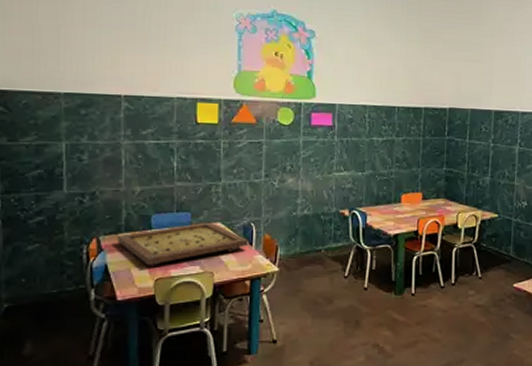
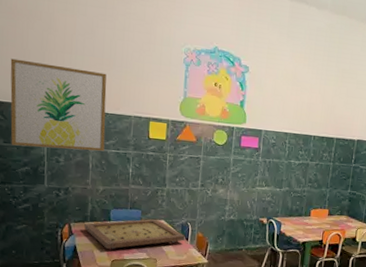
wall art: none [15,36,141,144] -> present [10,58,107,152]

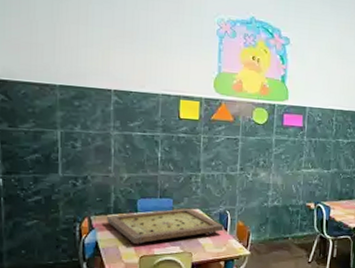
wall art: present [10,58,107,152] -> none [14,31,130,134]

